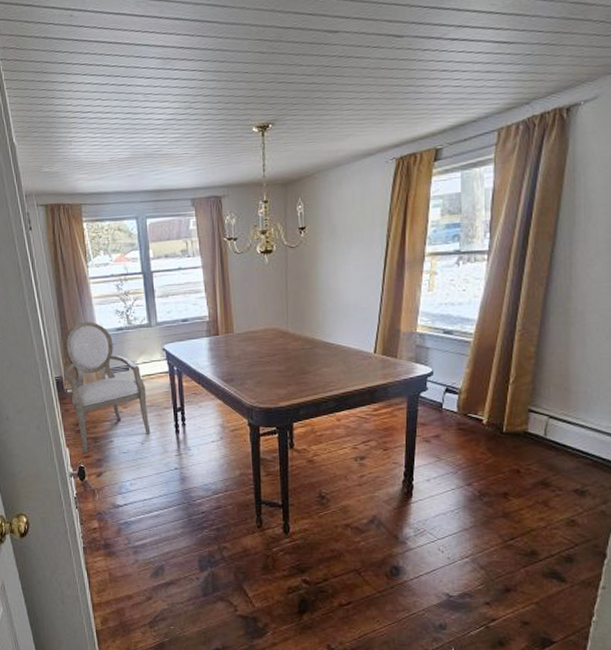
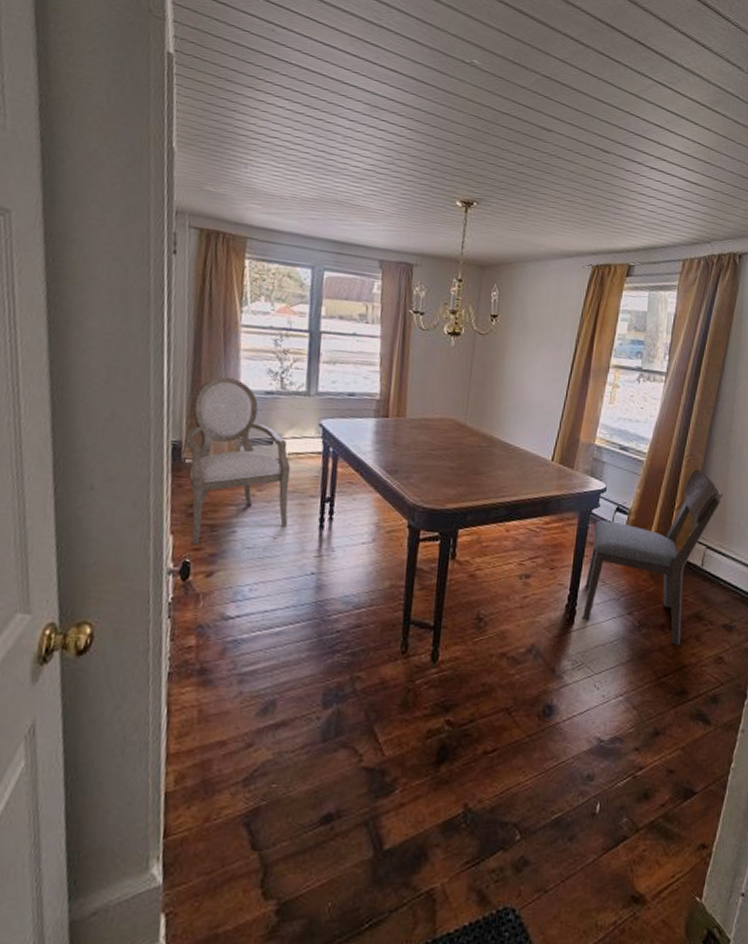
chair: none [420,341,565,512] -> present [583,468,723,646]

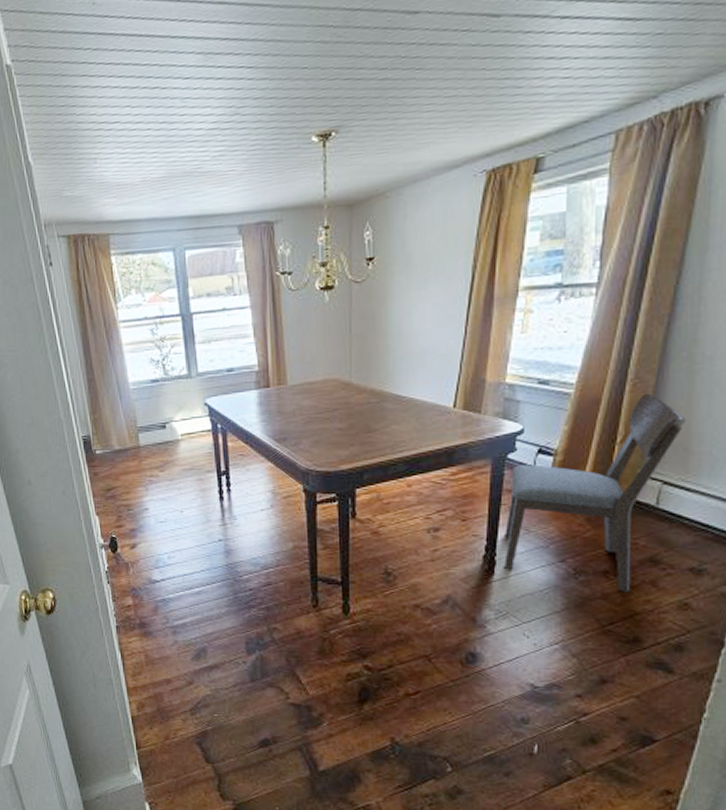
chair: present [184,377,291,545] -> none [91,372,191,523]

